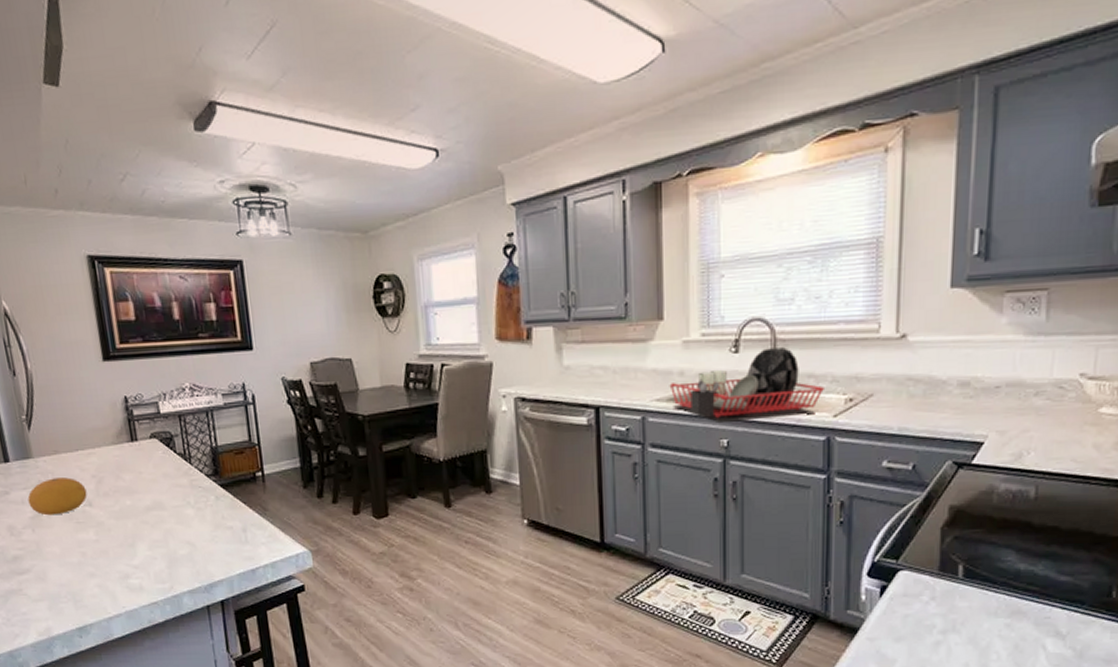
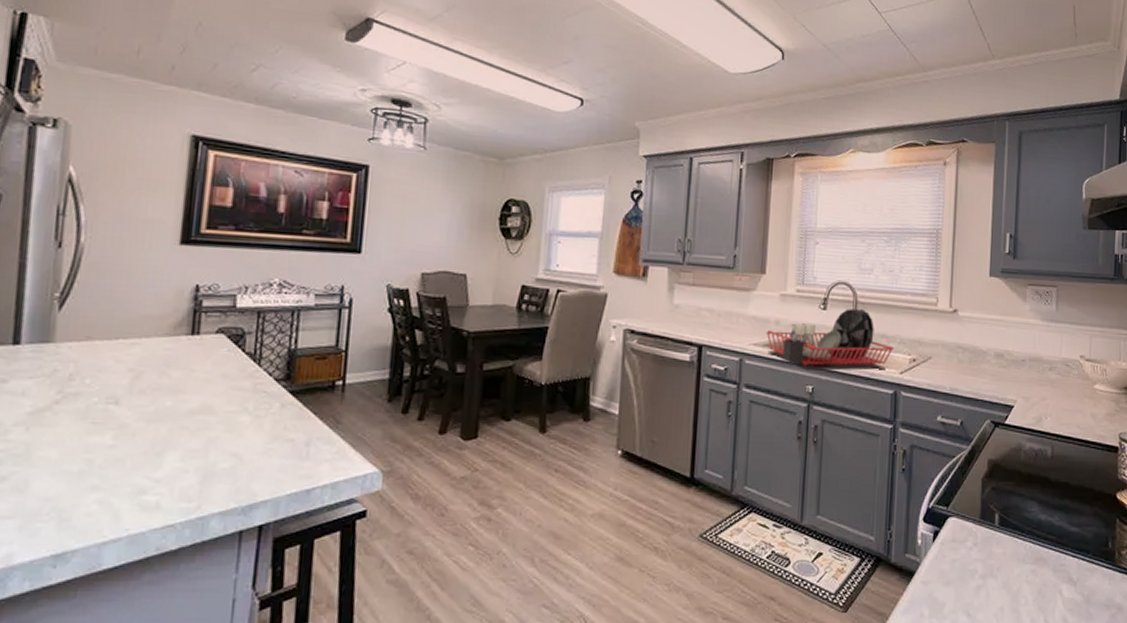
fruit: present [27,477,88,516] -> none [31,368,117,413]

